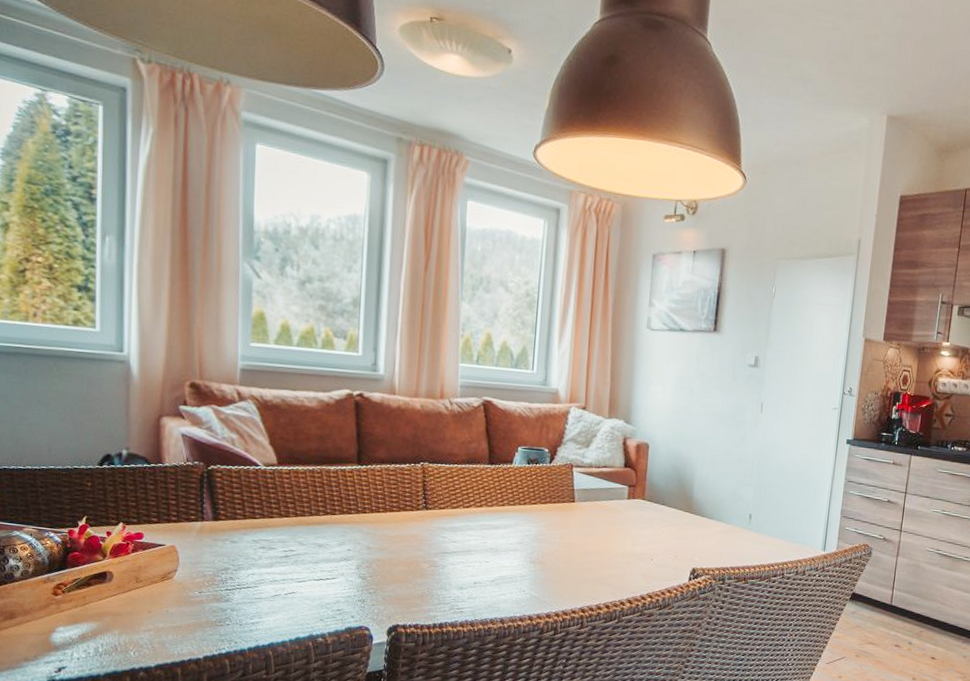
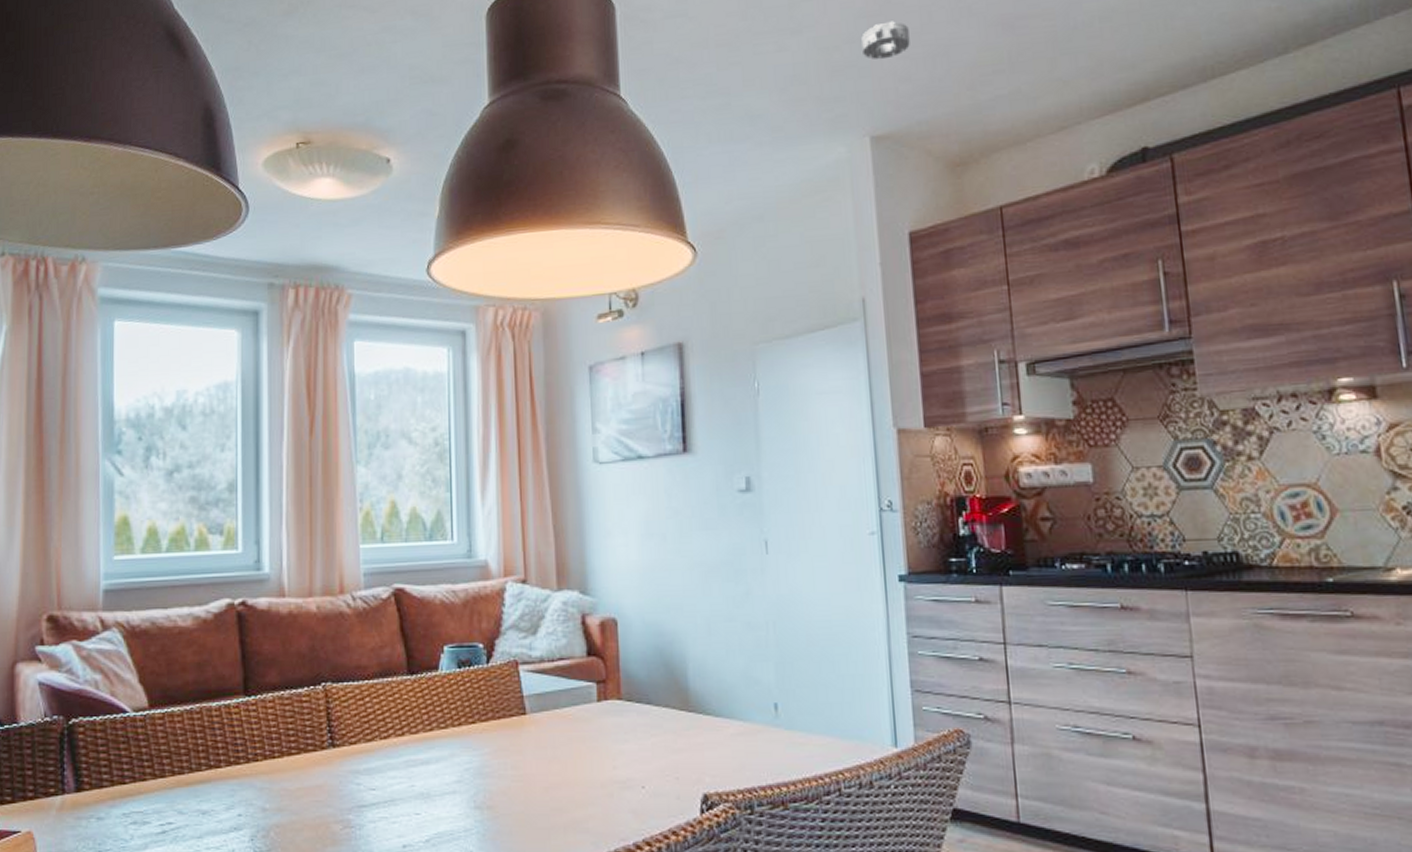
smoke detector: none [894,25,931,56] -> present [861,21,910,60]

